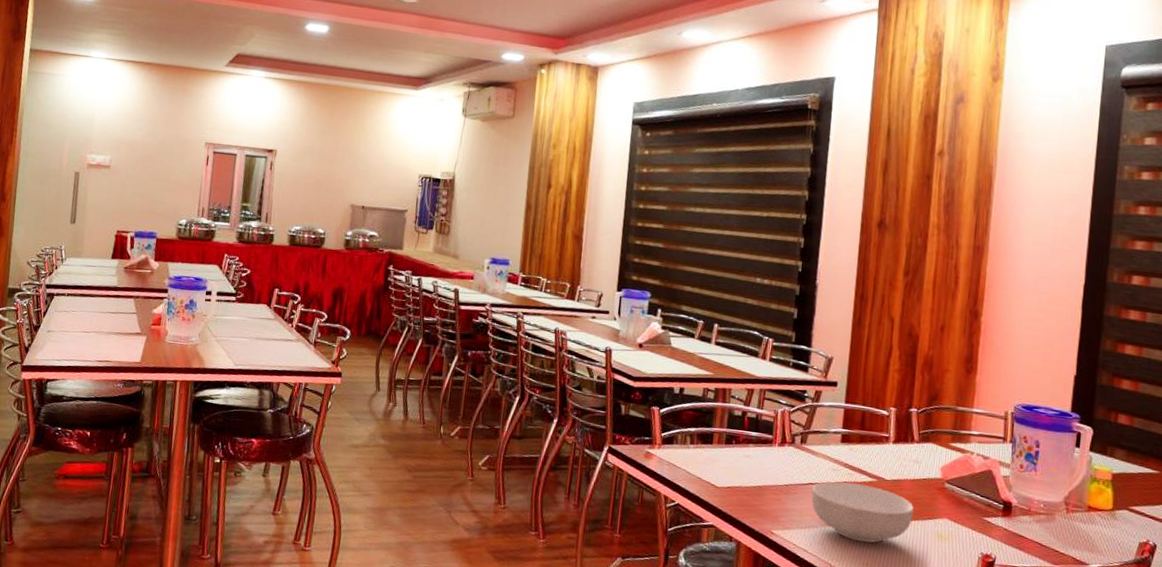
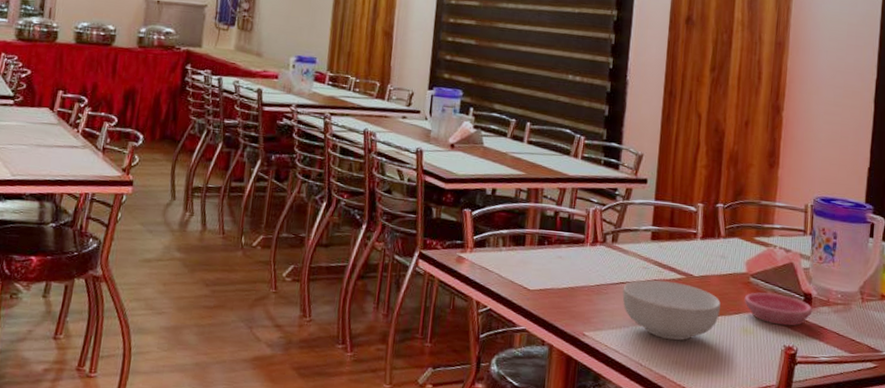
saucer: none [938,498,1013,534] -> present [744,292,813,326]

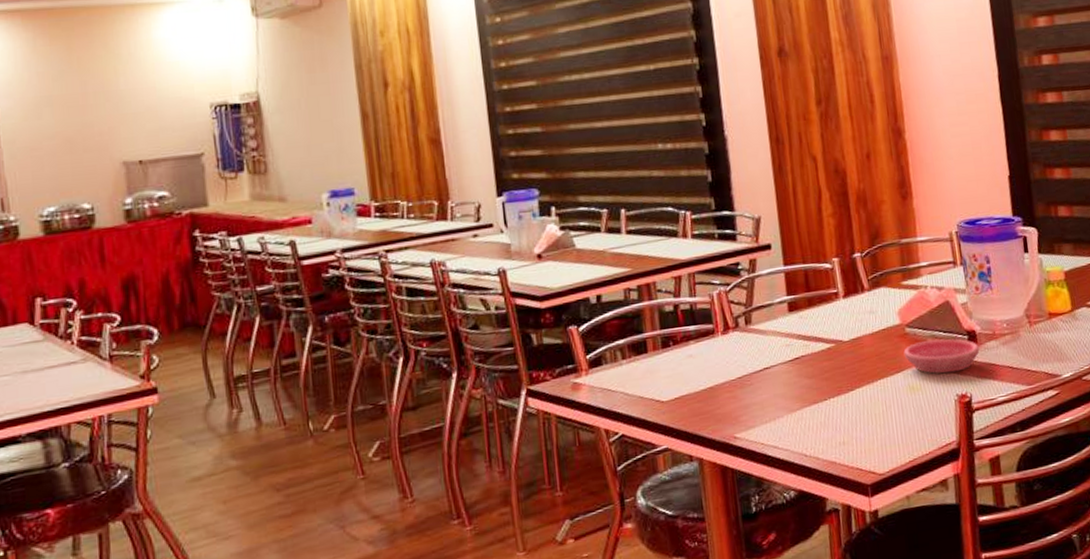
cereal bowl: present [622,279,721,341] -> none [768,352,881,420]

